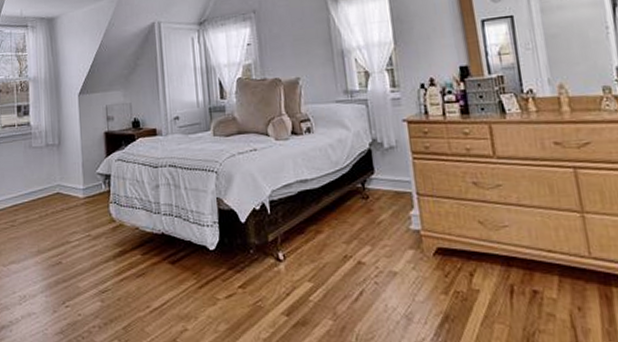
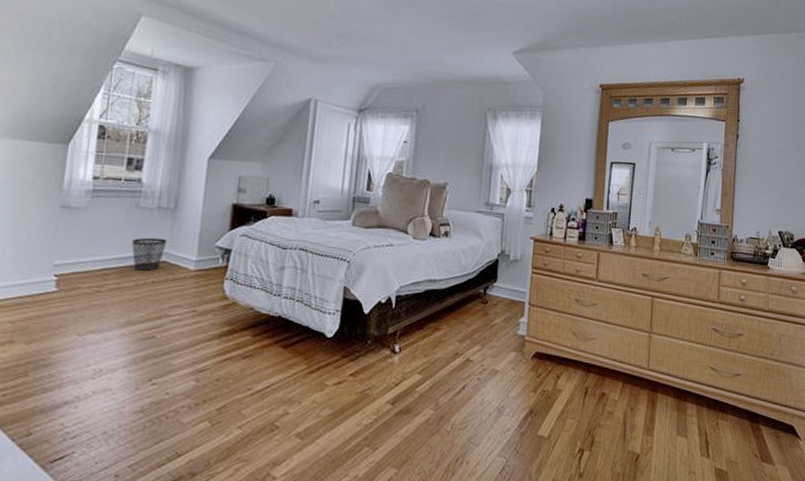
wastebasket: none [31,172,58,204] -> present [132,237,167,271]

